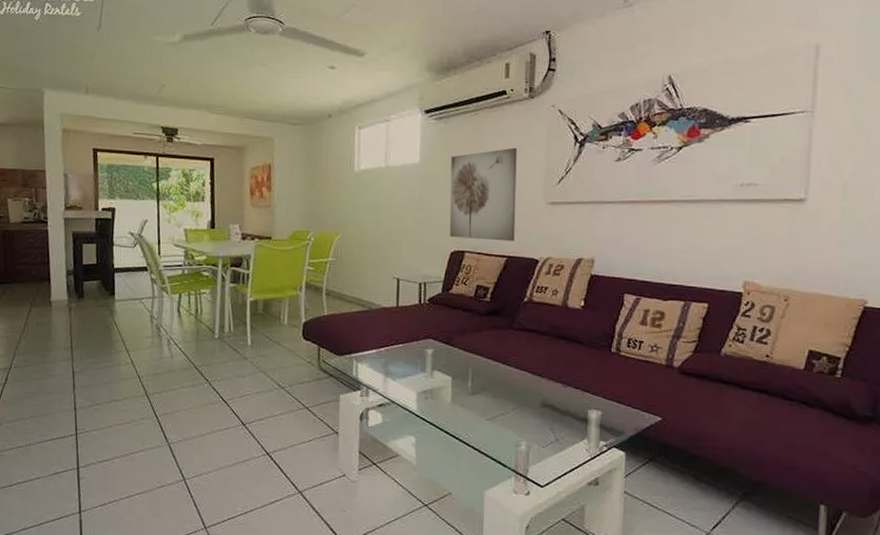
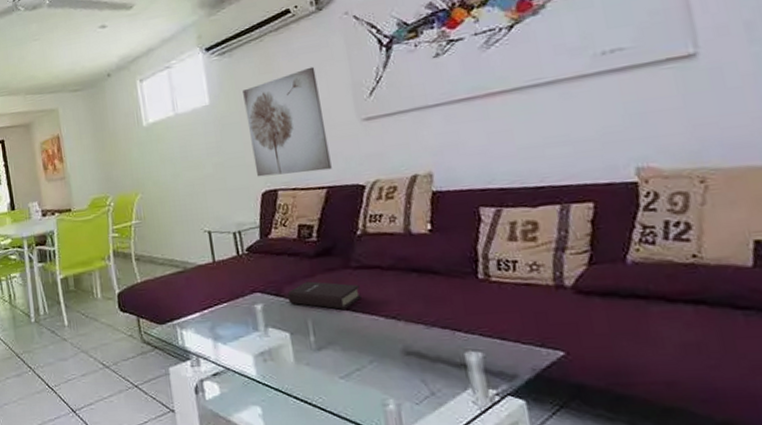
book: none [456,335,517,363] -> present [287,281,362,310]

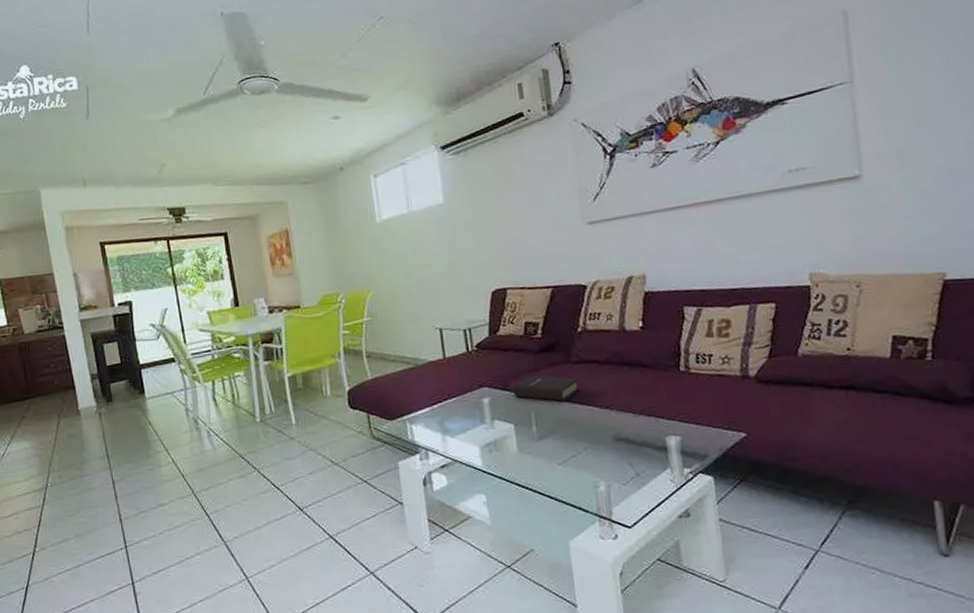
wall art: present [243,66,332,177] -> none [476,170,557,276]

